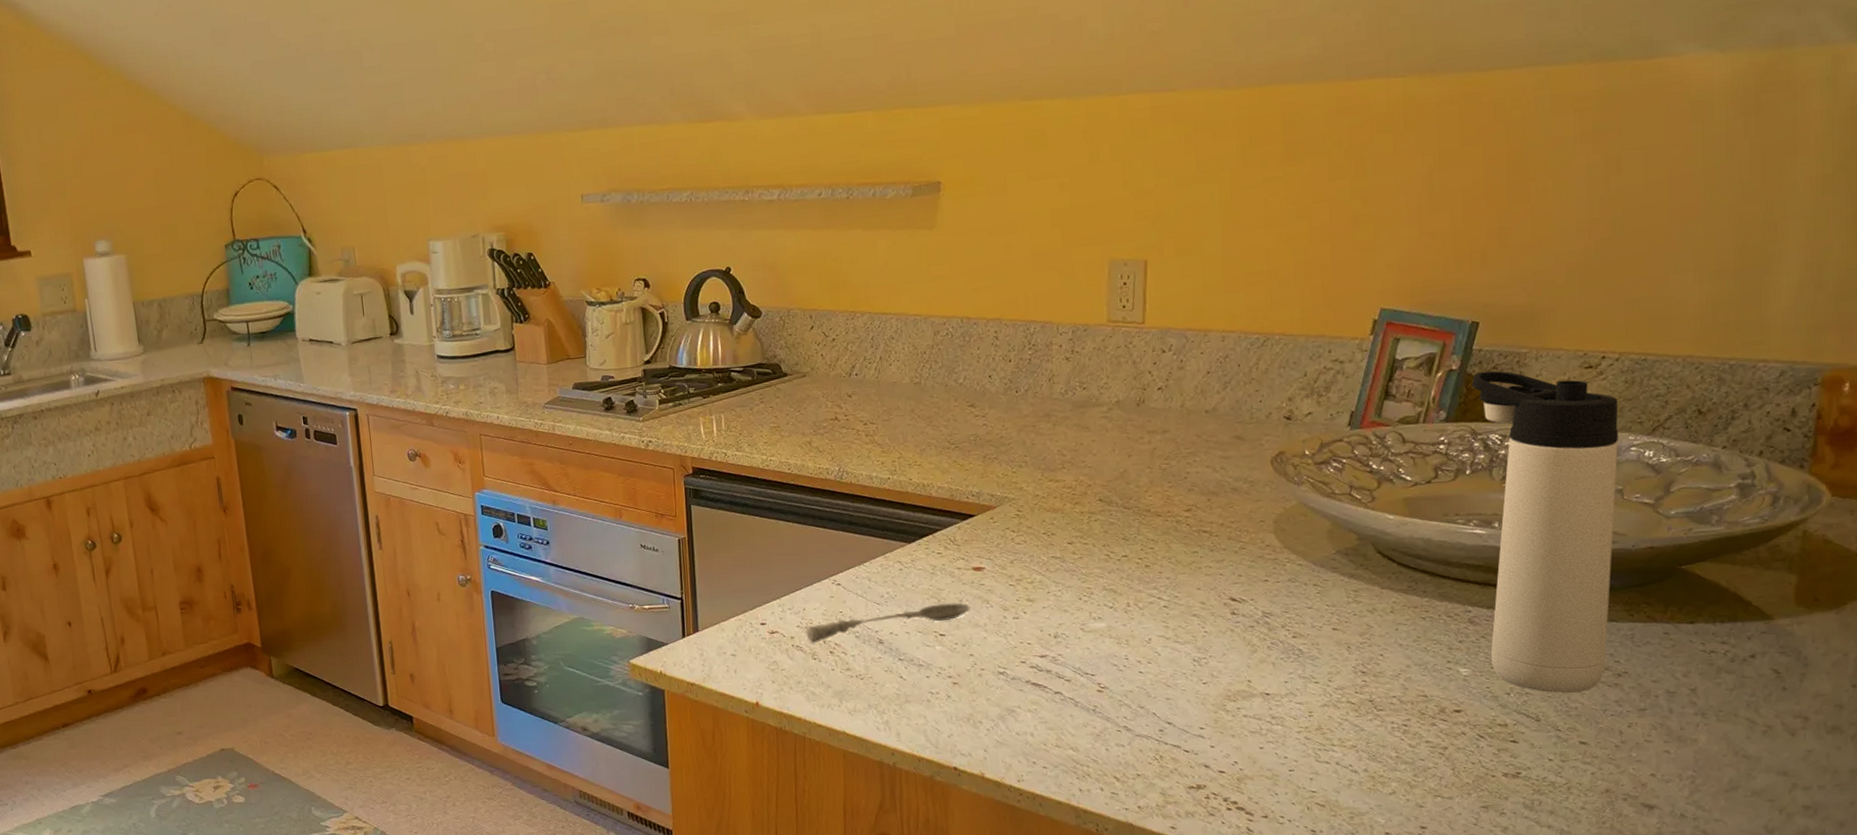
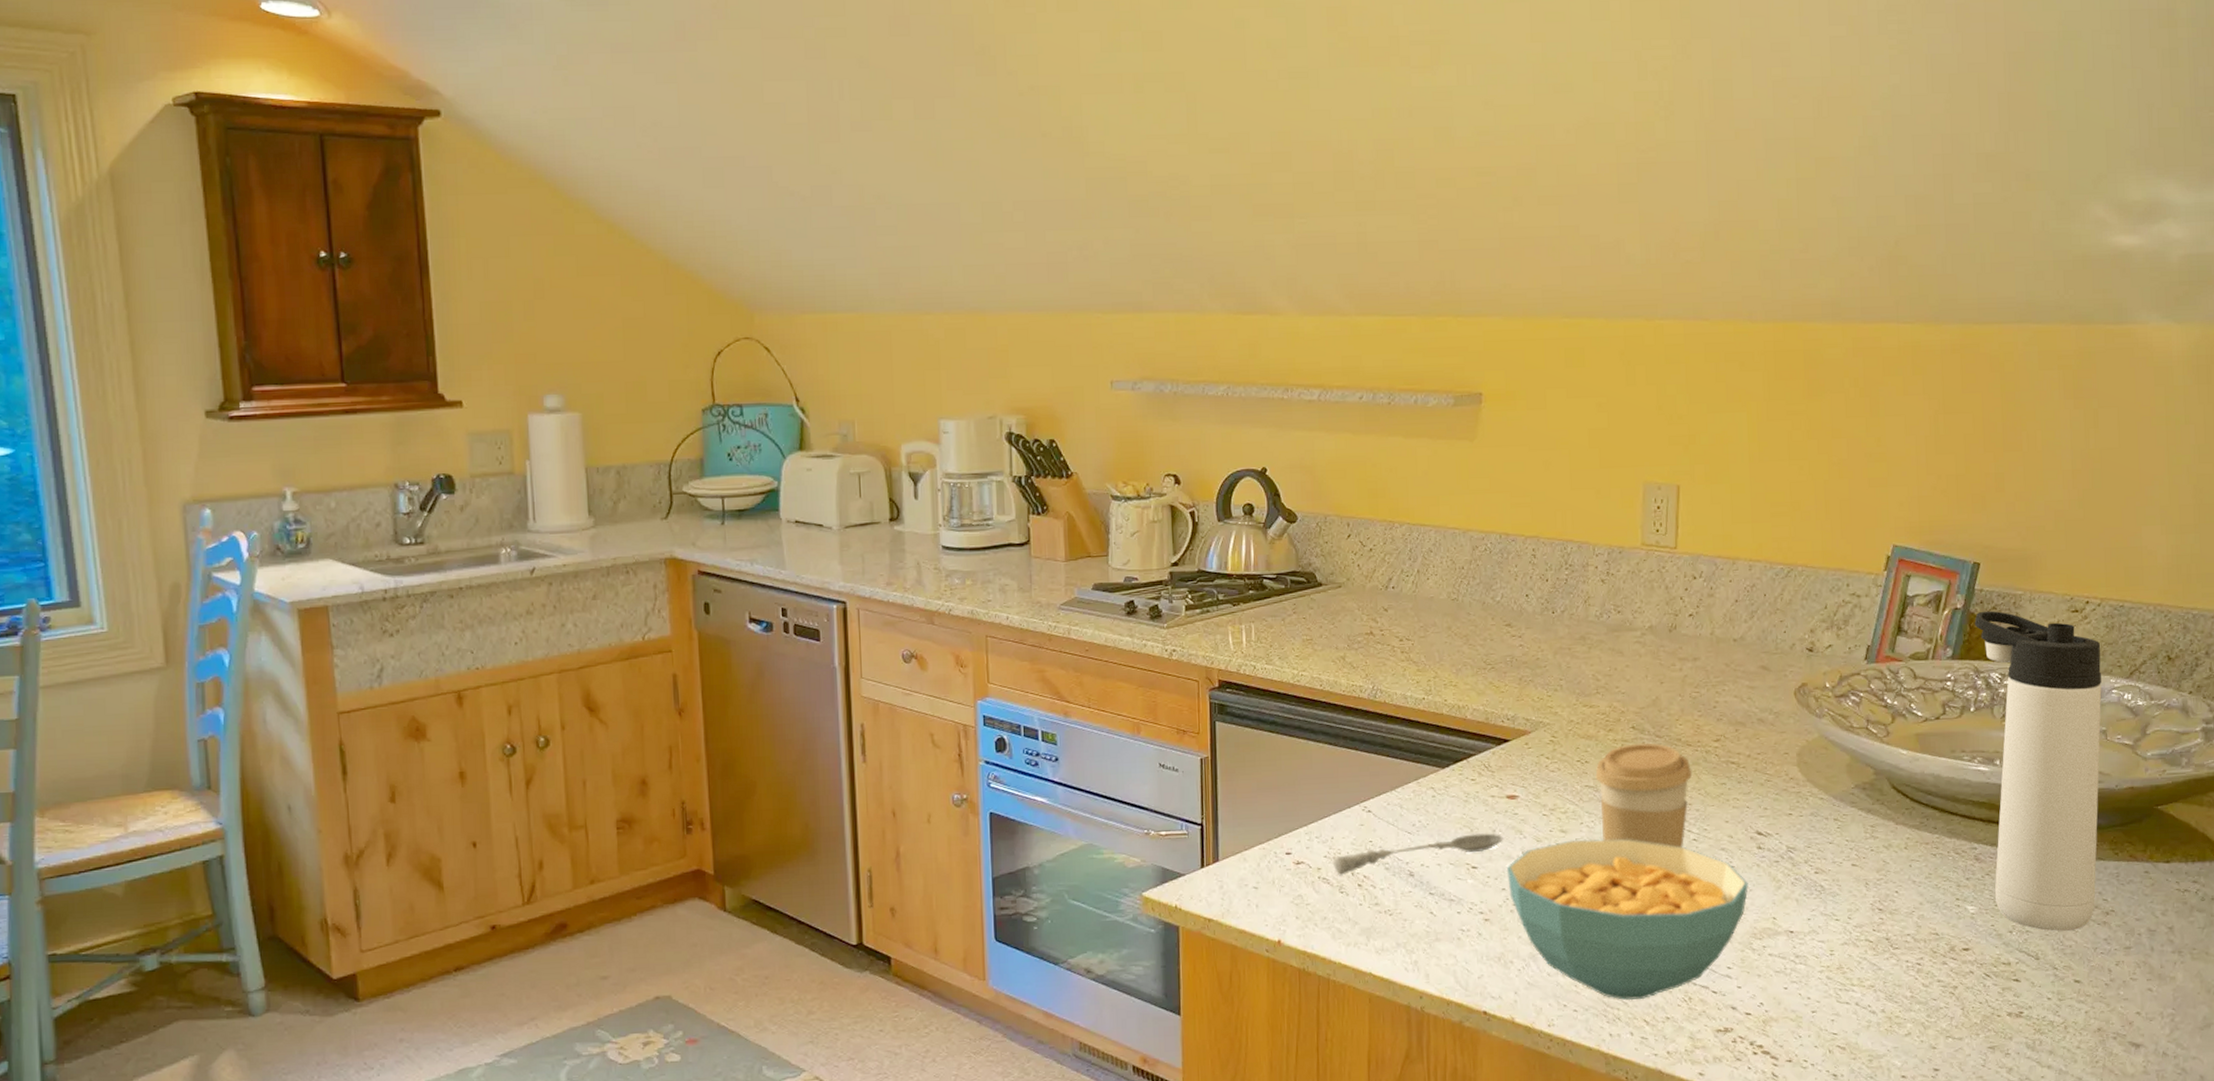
cereal bowl: none [973,607,1222,759] -> present [1506,839,1749,1001]
coffee cup: none [1062,514,1163,615] -> present [1595,742,1693,848]

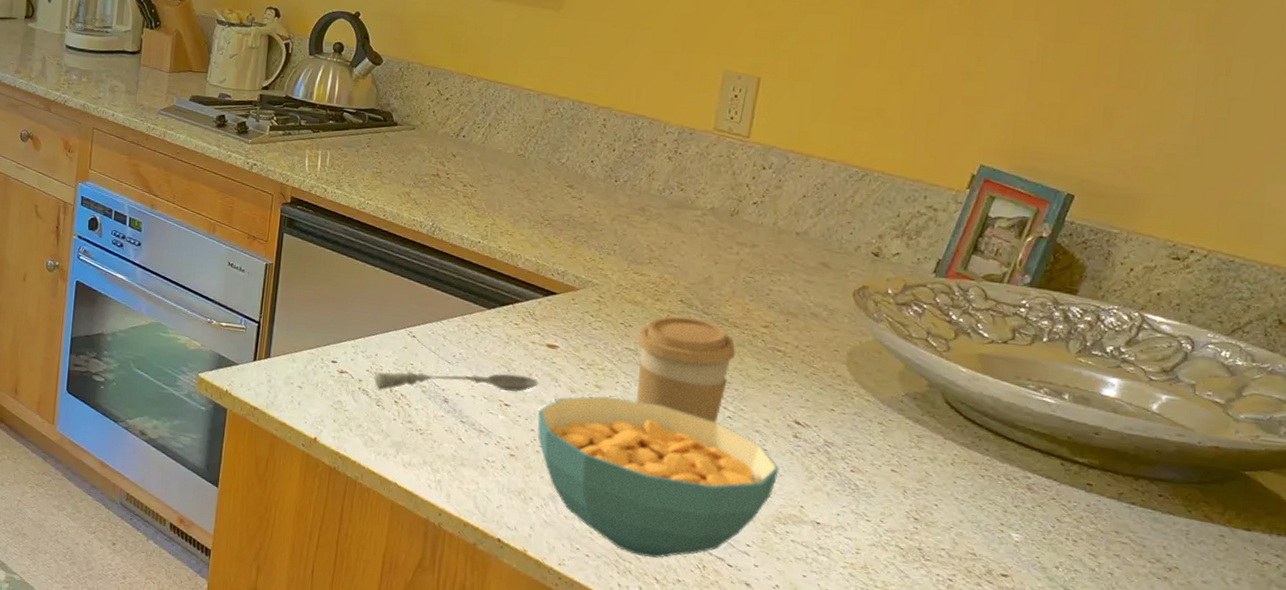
thermos bottle: present [1974,610,2102,931] -> none [1044,243,1202,580]

